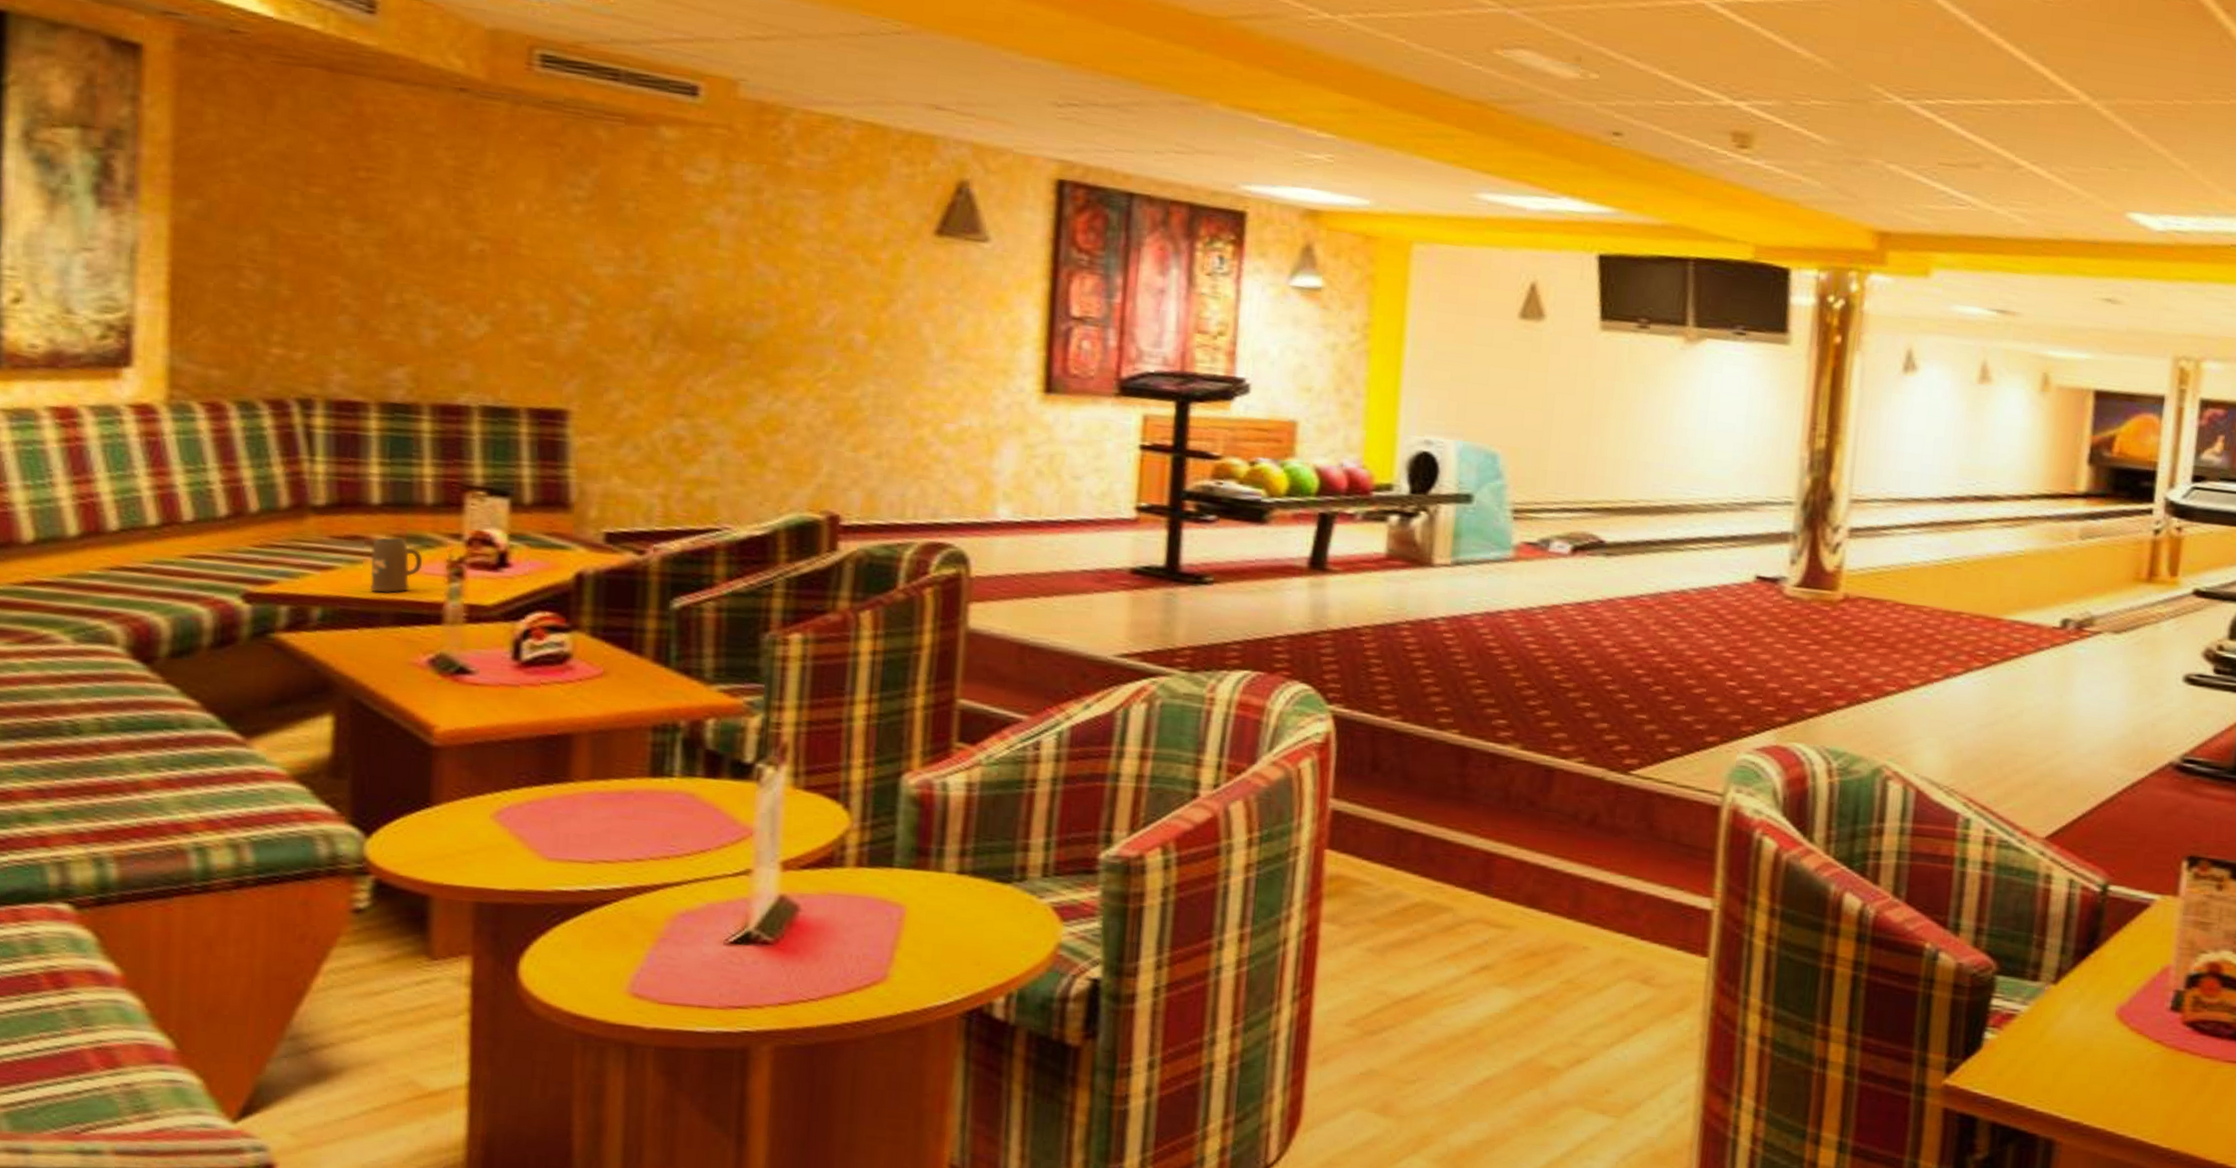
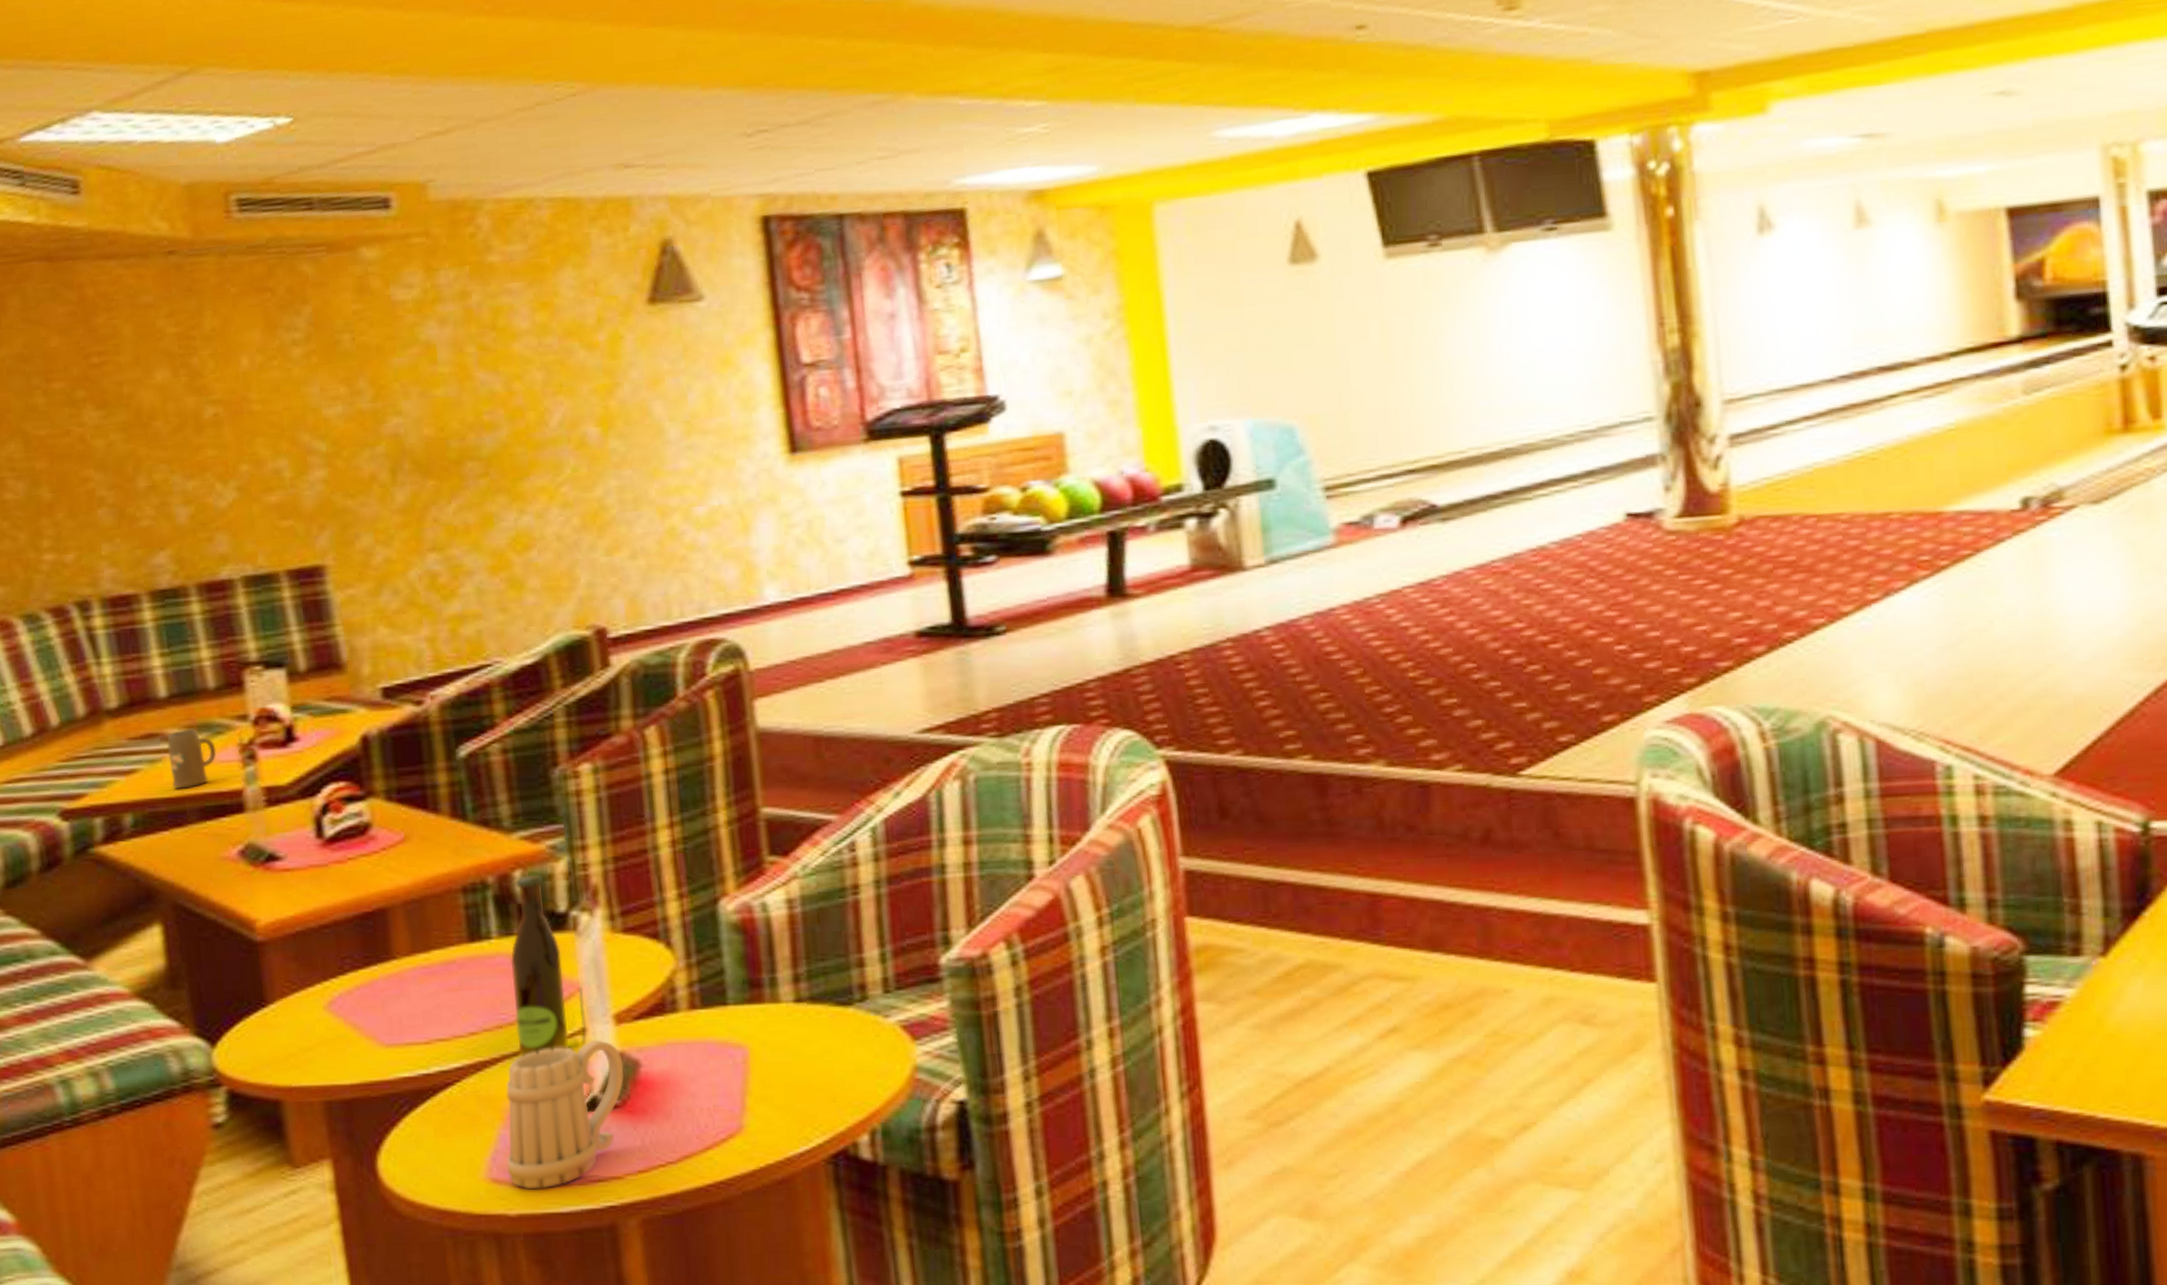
beer mug: none [650,881,783,1008] -> present [506,1039,624,1190]
bottle: none [681,725,741,888] -> present [510,874,569,1058]

